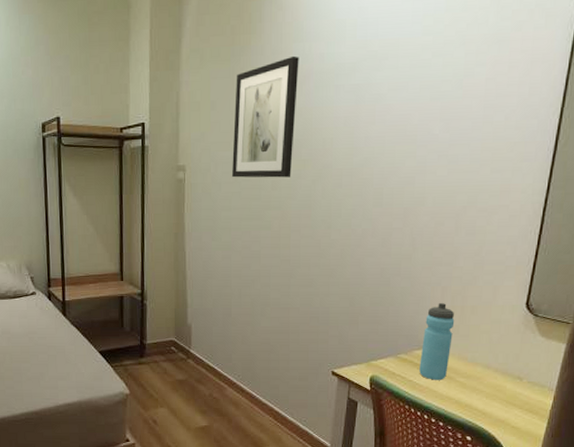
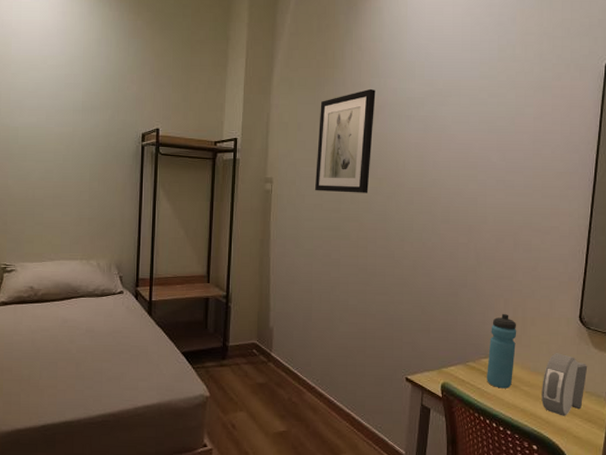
alarm clock: none [478,342,533,407] -> present [542,353,588,416]

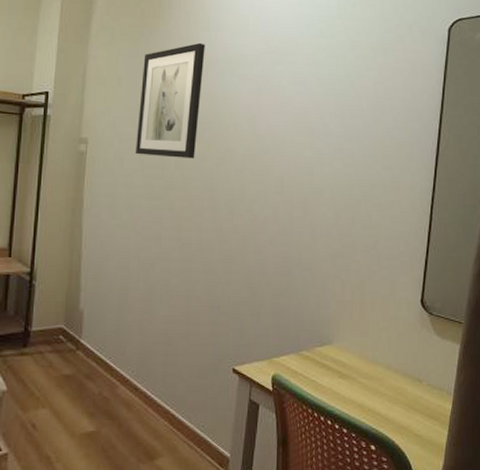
water bottle: present [487,314,517,389] -> none [322,297,355,381]
alarm clock: present [542,353,588,416] -> none [380,341,430,412]

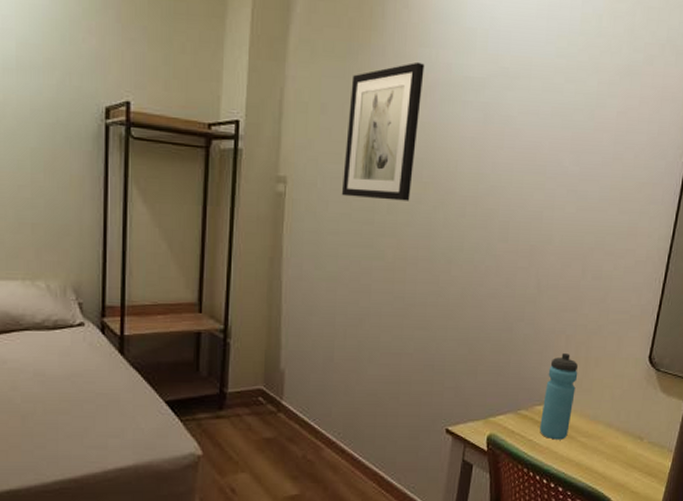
water bottle: none [322,297,355,381] -> present [540,353,578,440]

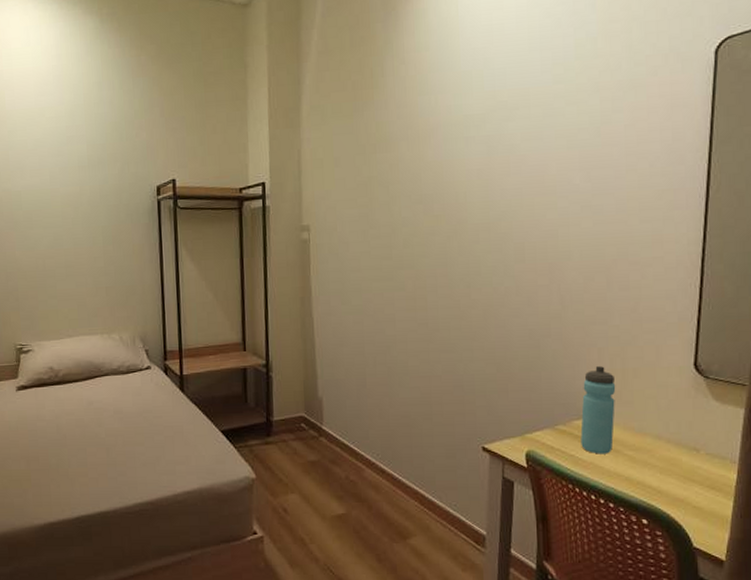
wall art: present [341,61,425,201] -> none [359,109,426,237]

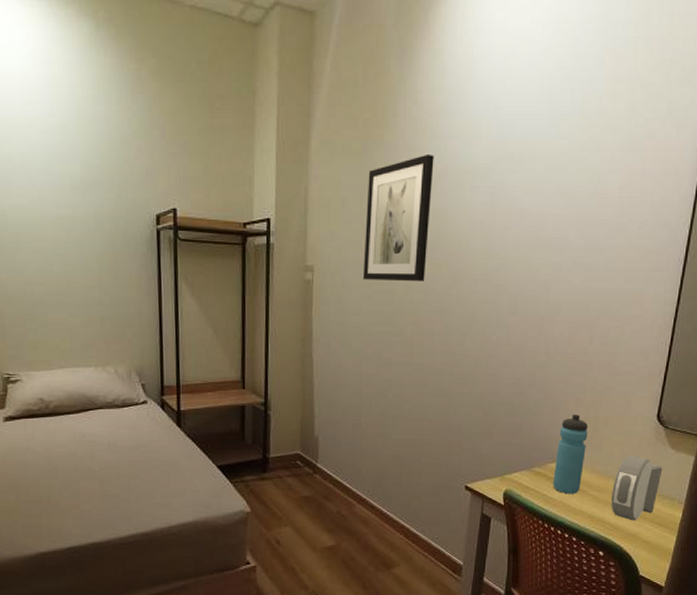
wall art: none [359,109,426,237] -> present [362,153,434,282]
alarm clock: none [650,409,708,484] -> present [611,455,663,521]

